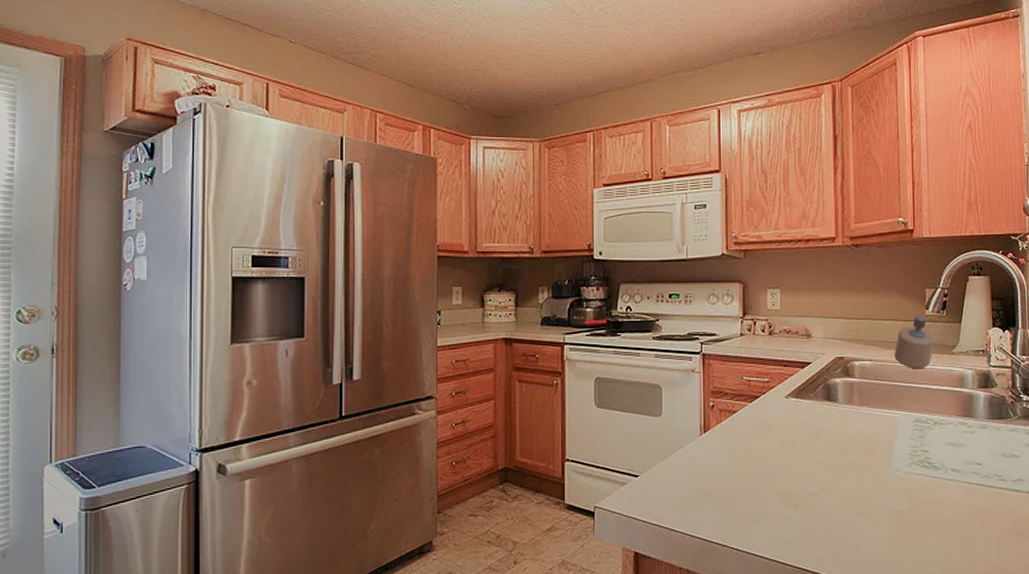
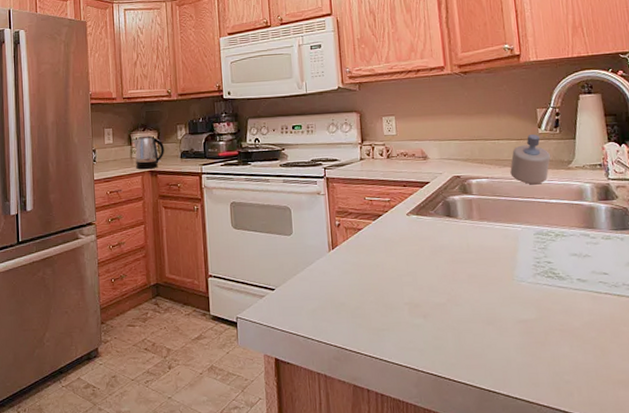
kettle: none [487,297,522,336] -> present [133,135,164,169]

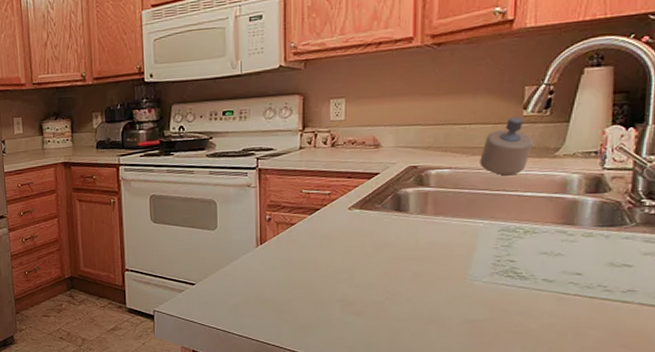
kettle: present [133,135,164,169] -> none [45,124,79,161]

